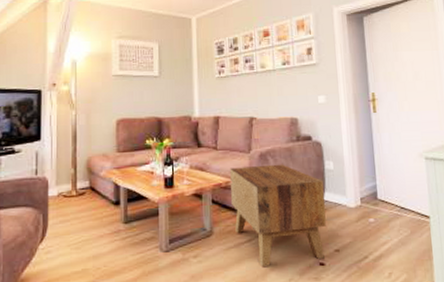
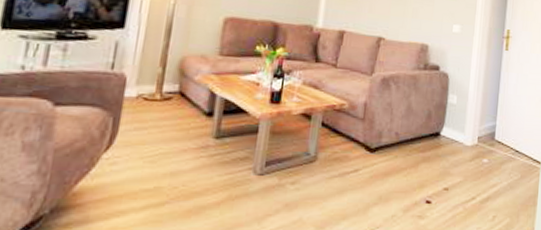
side table: present [230,164,326,268] -> none [341,89,444,201]

